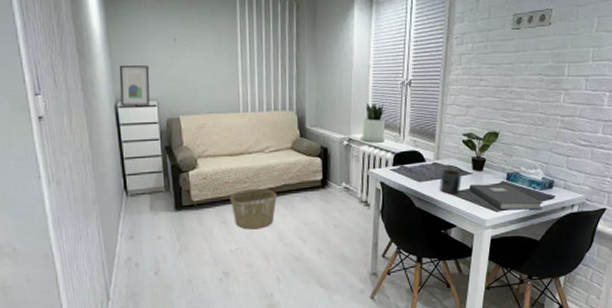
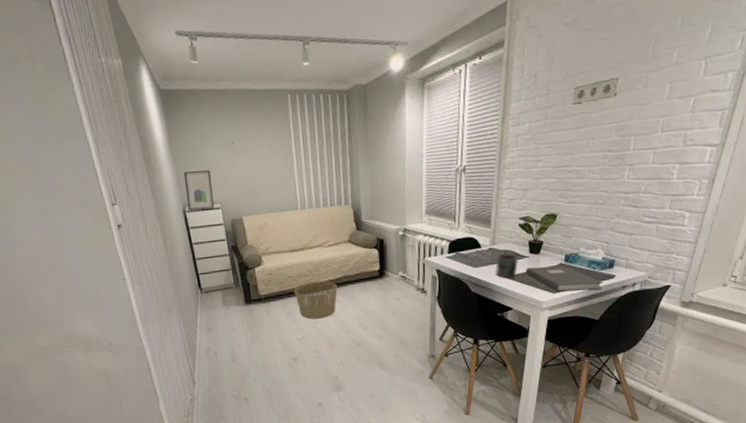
planter: present [359,102,386,143] -> none [414,192,441,232]

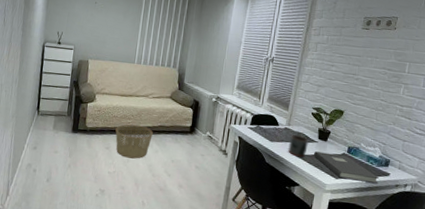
picture frame: present [183,170,215,211] -> none [47,15,73,48]

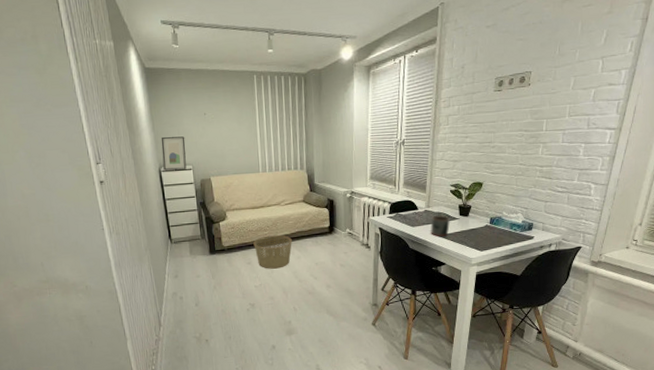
picture frame: none [47,15,73,48] -> present [161,136,187,171]
book: present [314,151,379,184] -> none [457,227,523,250]

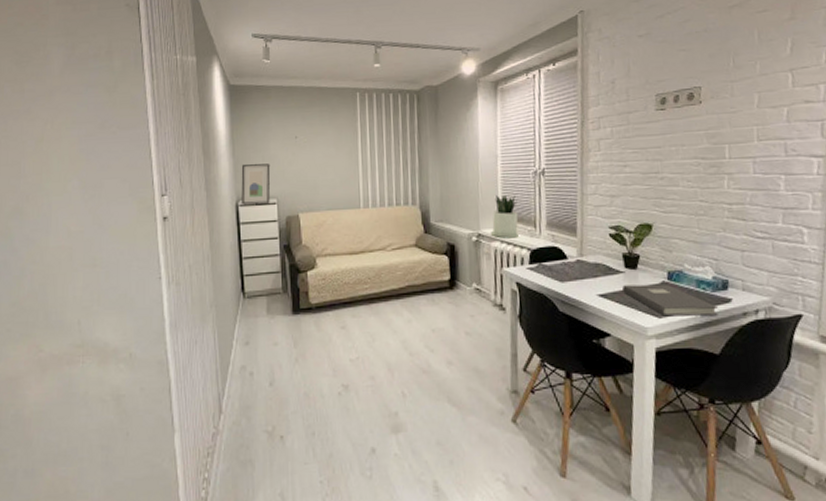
basket: present [253,235,292,269] -> none [350,289,401,336]
planter: none [360,160,383,195] -> present [490,194,520,239]
mug: present [430,215,451,237] -> none [585,266,614,297]
book: none [457,227,523,250] -> present [622,284,718,317]

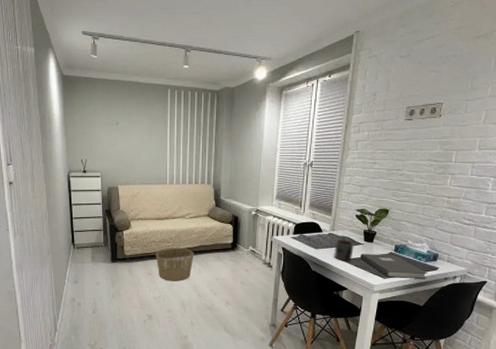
picture frame: present [241,163,271,205] -> none [72,143,96,176]
basket: none [350,289,401,336] -> present [155,247,194,281]
planter: present [490,194,520,239] -> none [266,179,289,214]
mug: none [585,266,614,297] -> present [334,239,355,262]

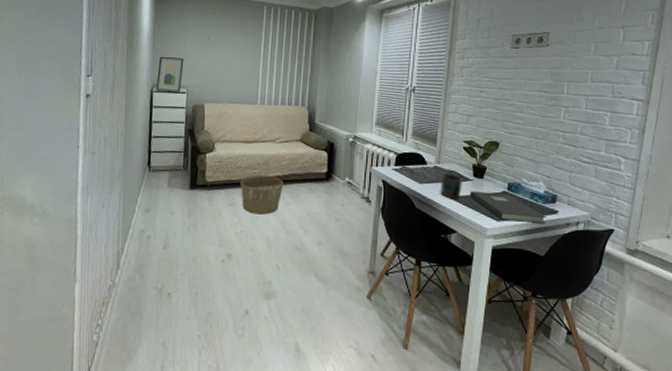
picture frame: none [72,143,96,176] -> present [156,56,184,92]

